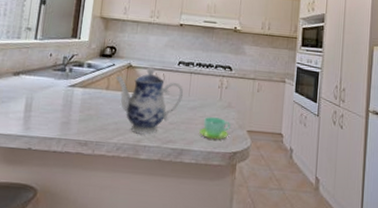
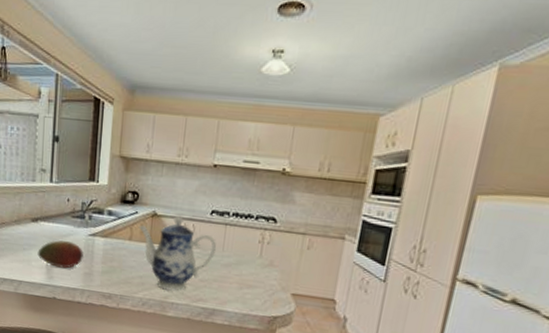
fruit: none [16,91,63,119] -> present [37,240,85,269]
cup: present [199,117,231,140] -> none [234,275,272,302]

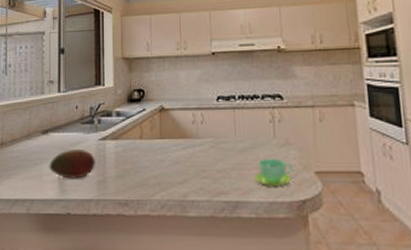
teapot: present [139,215,216,292] -> none [148,106,228,187]
cup: none [234,275,272,302] -> present [255,159,292,187]

